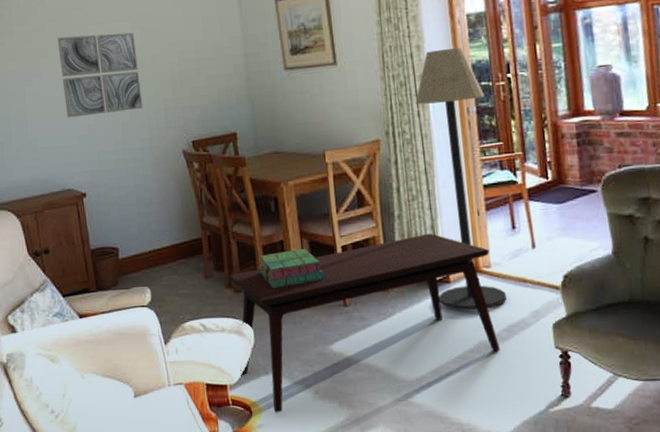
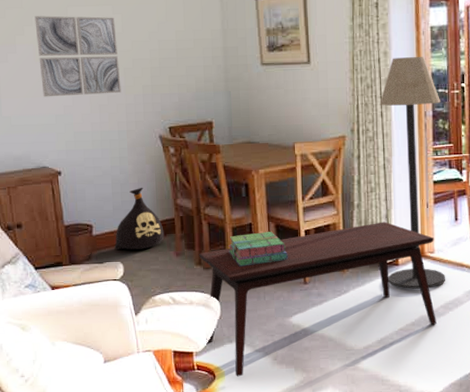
bag: none [141,207,192,274] -> present [114,188,164,250]

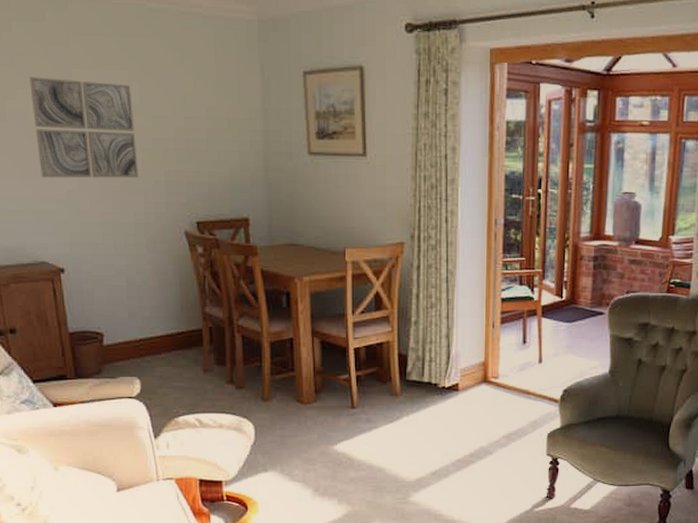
bag: present [114,188,164,250] -> none [130,292,190,363]
coffee table: present [199,221,437,377] -> none [231,341,499,509]
stack of books: present [228,232,288,267] -> none [265,348,334,387]
floor lamp: present [379,57,445,289] -> none [445,155,515,417]

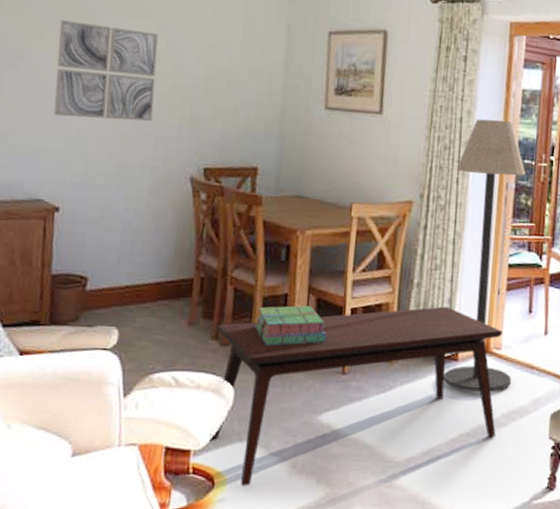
coffee table: none [231,341,499,509] -> present [209,306,503,487]
stack of books: none [265,348,334,387] -> present [254,305,327,346]
floor lamp: none [445,155,515,417] -> present [443,119,526,392]

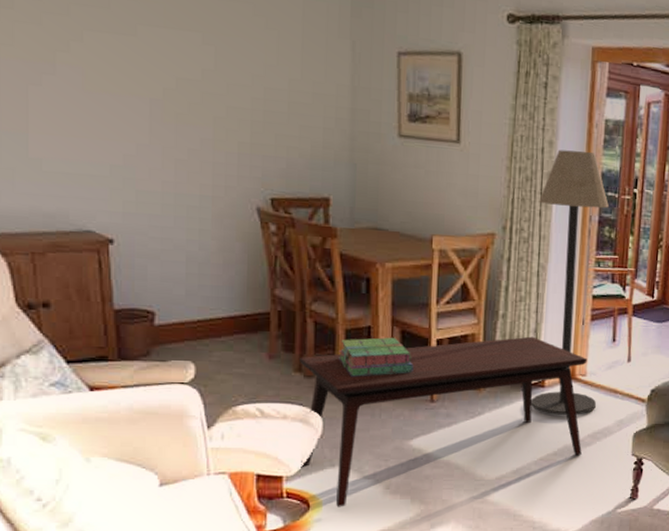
wall art: present [53,20,159,122] -> none [87,29,208,147]

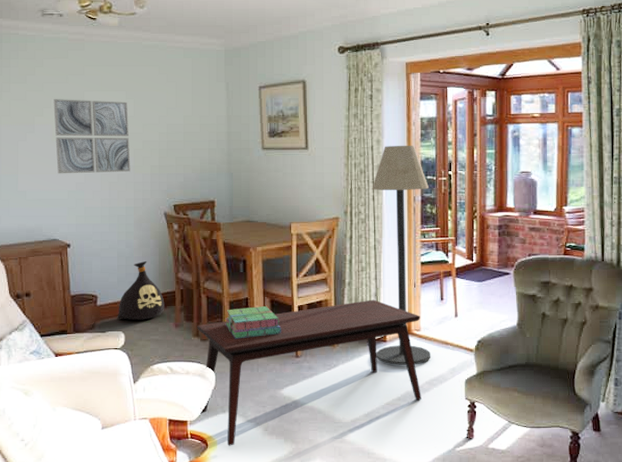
wall art: none [87,29,208,147] -> present [53,99,131,174]
bag: none [184,270,255,347] -> present [117,261,165,320]

